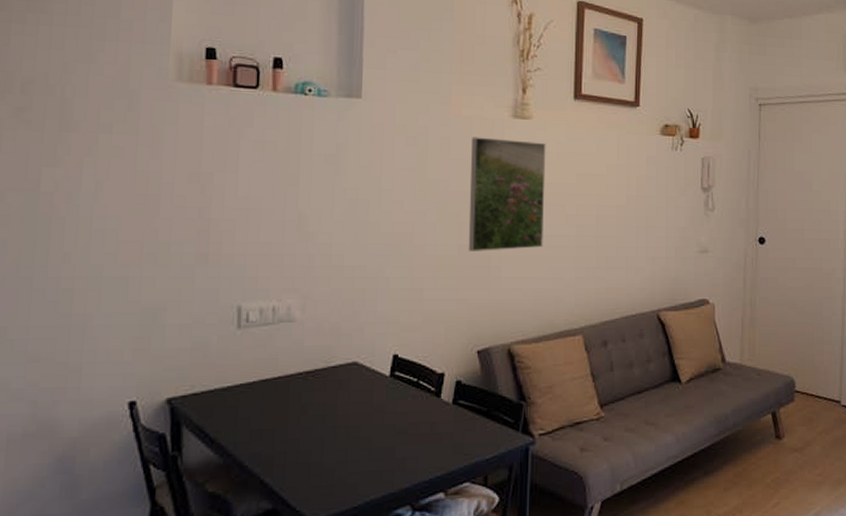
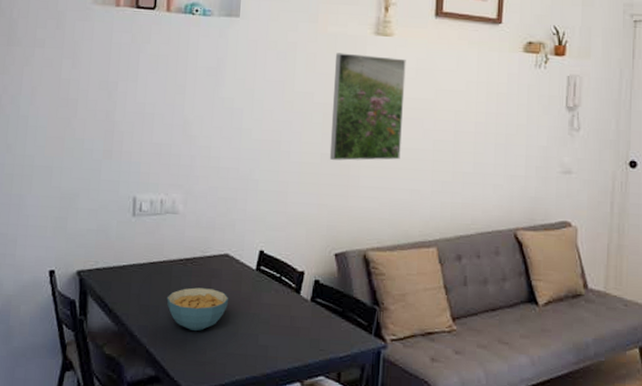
cereal bowl: none [283,402,360,453] -> present [166,287,229,332]

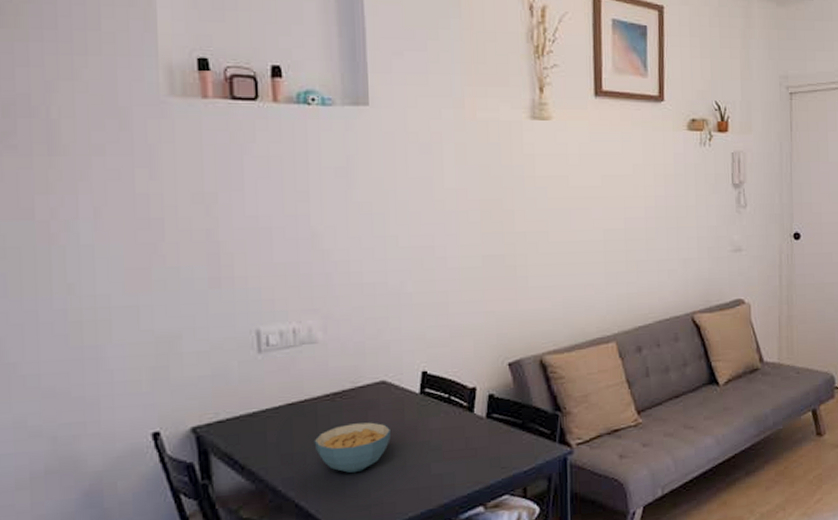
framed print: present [329,53,406,161] -> none [489,141,570,262]

